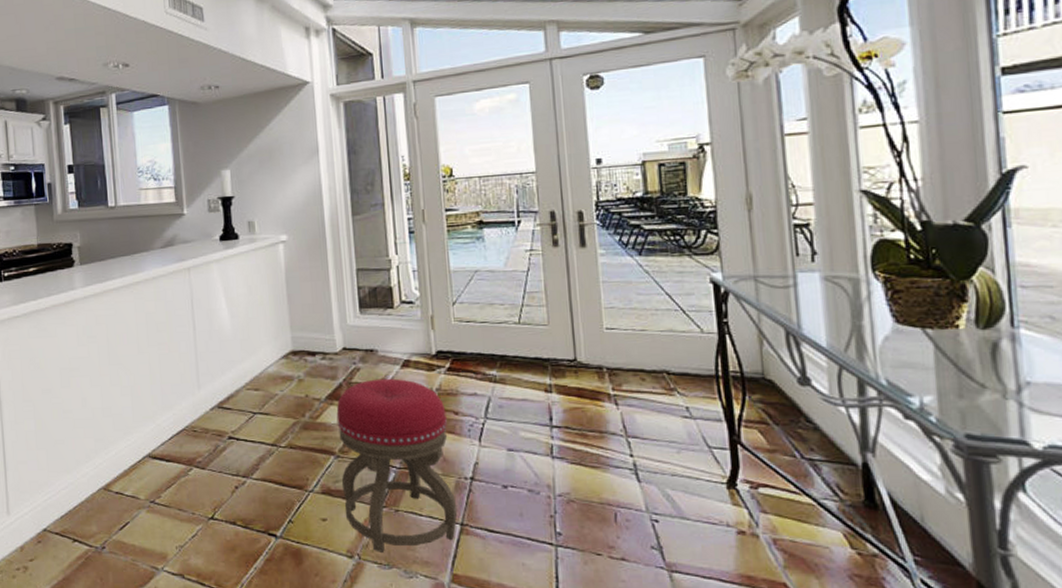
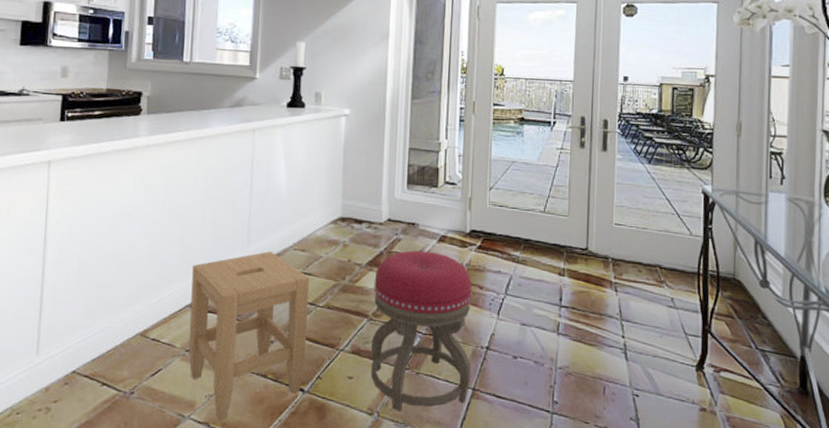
stool: none [146,394,274,572] -> present [188,251,309,421]

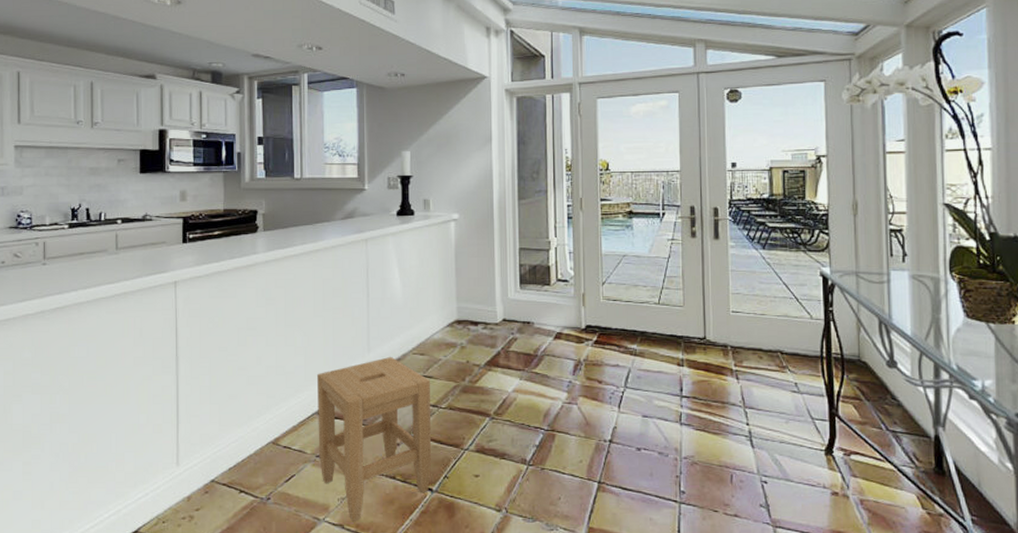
stool: present [370,250,472,411] -> none [493,348,596,507]

